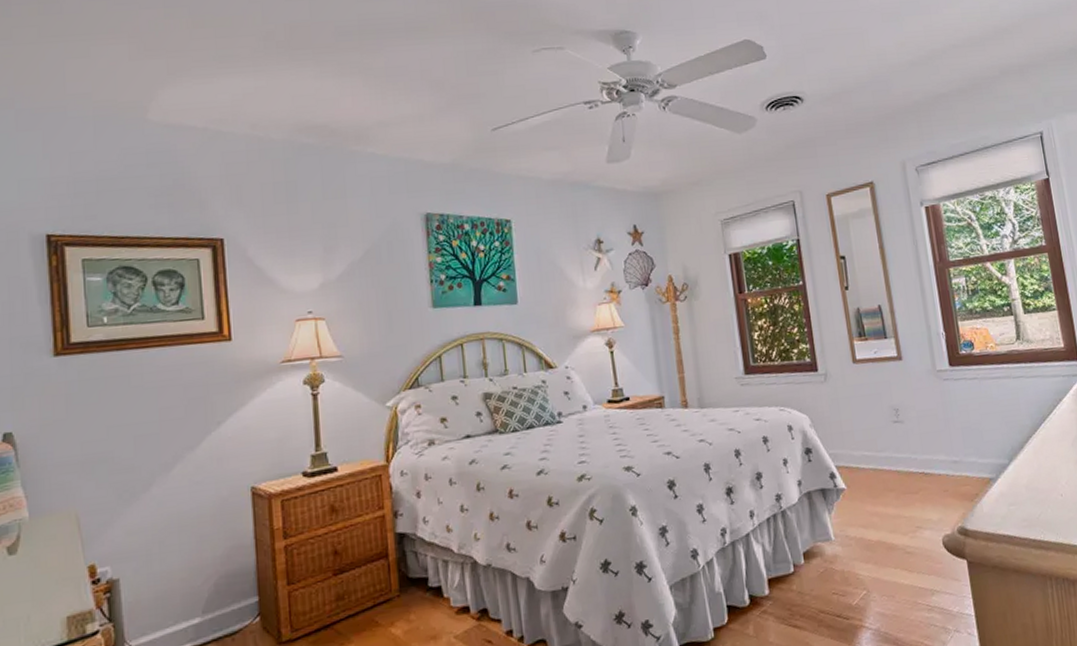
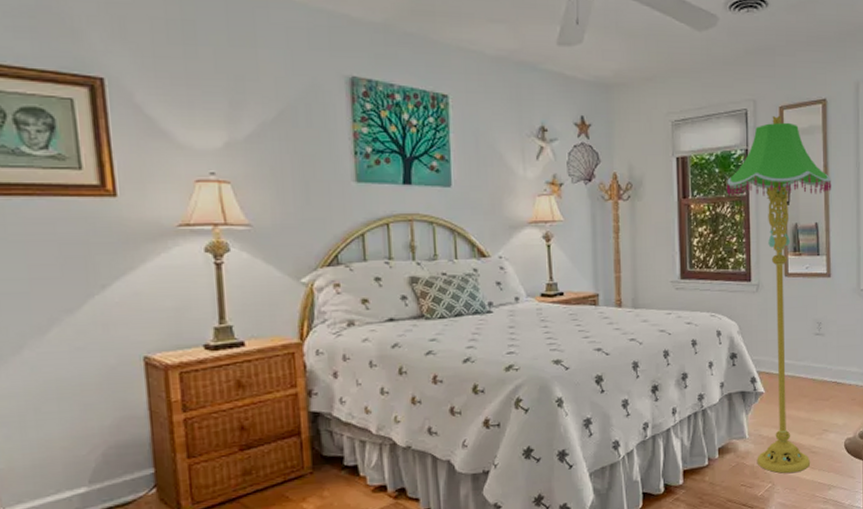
floor lamp: none [781,202,907,579] -> present [726,115,832,474]

